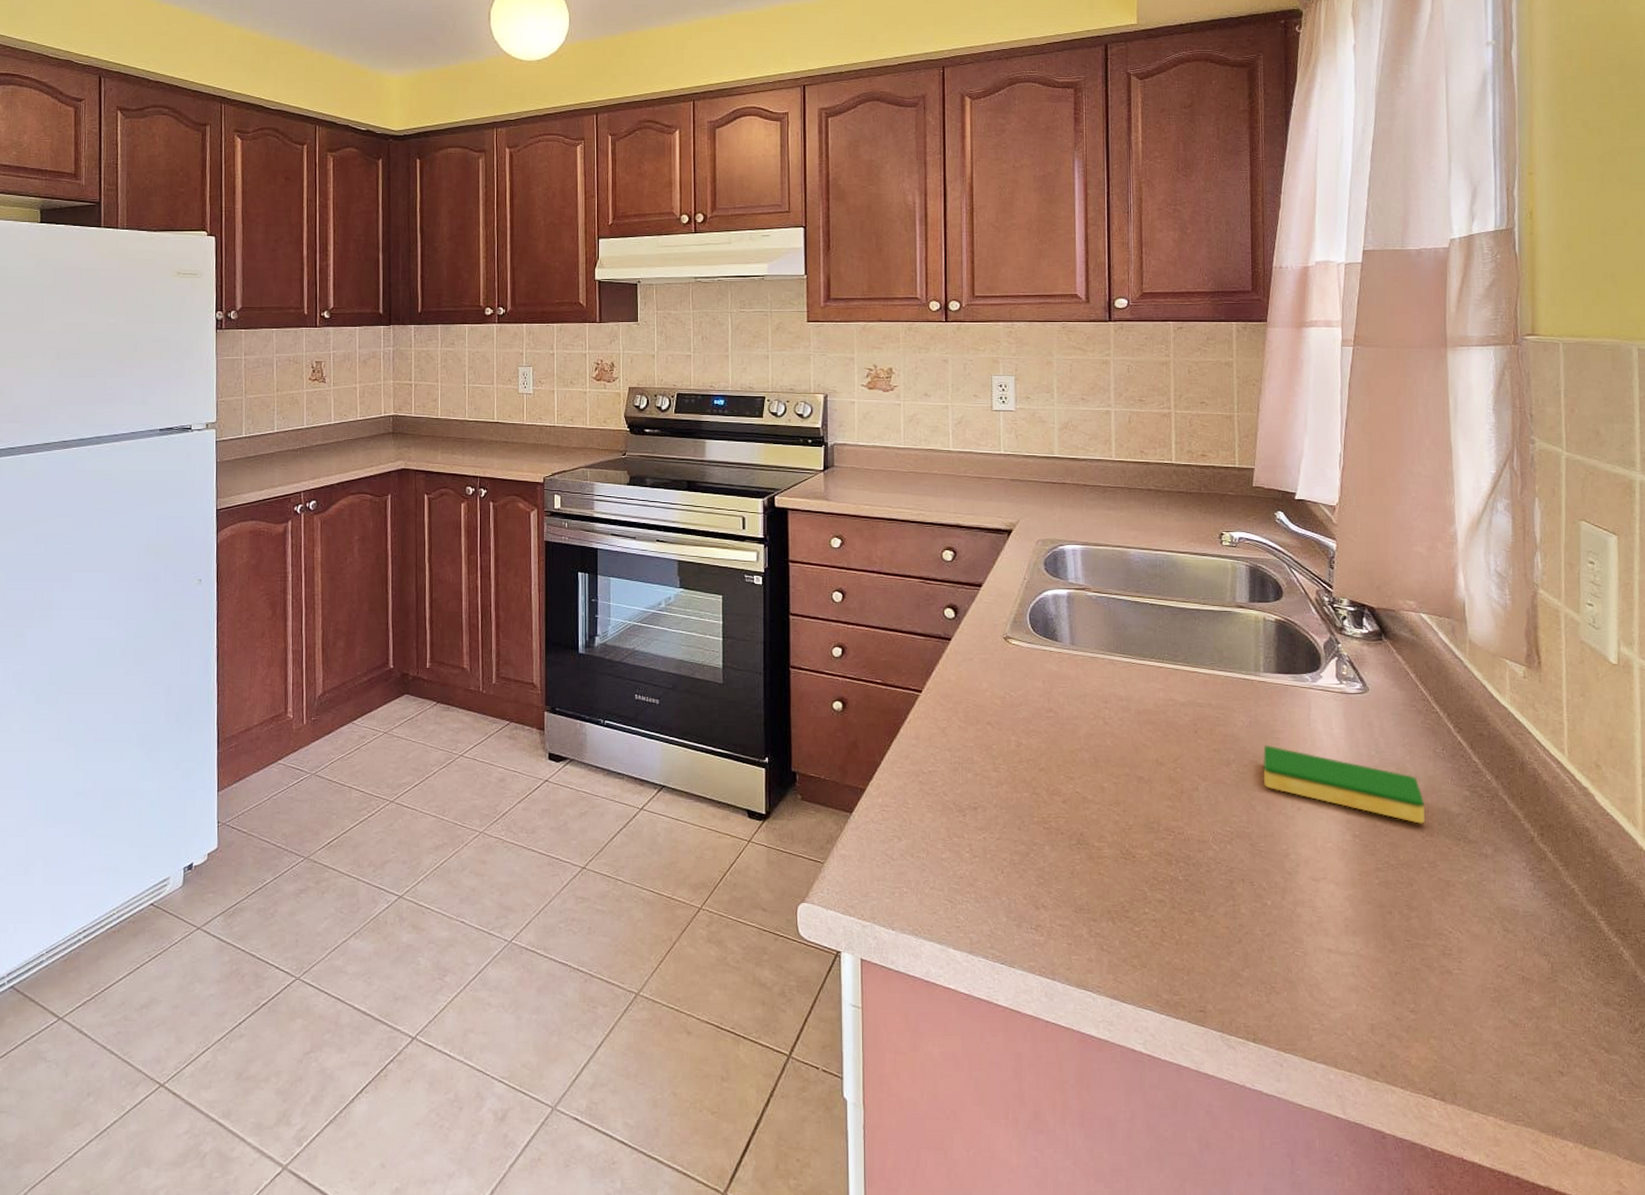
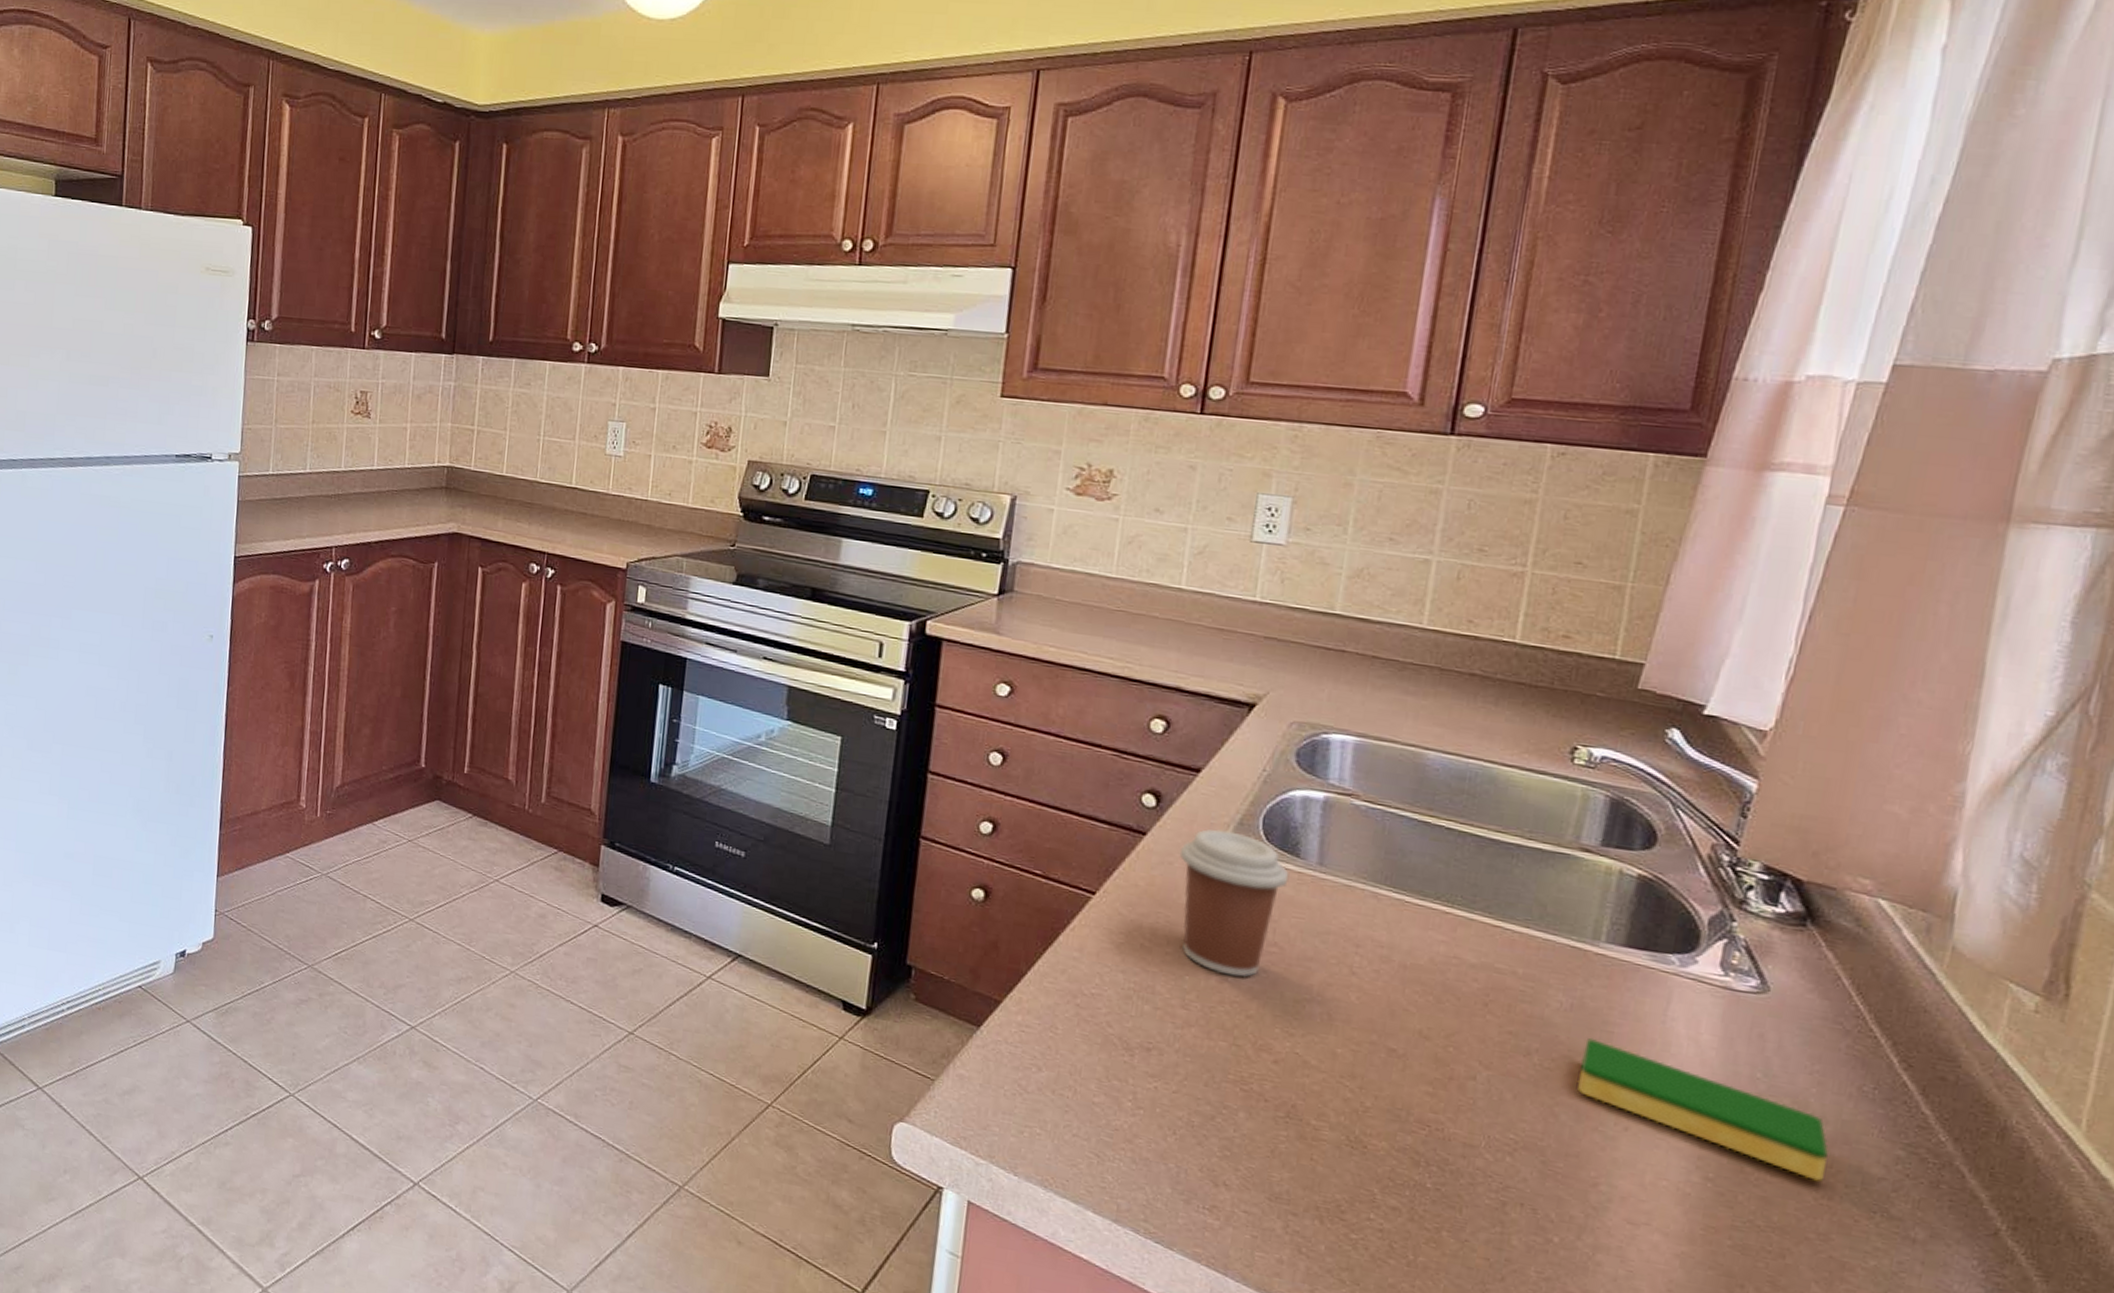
coffee cup: none [976,628,1053,740] -> present [1179,829,1290,978]

